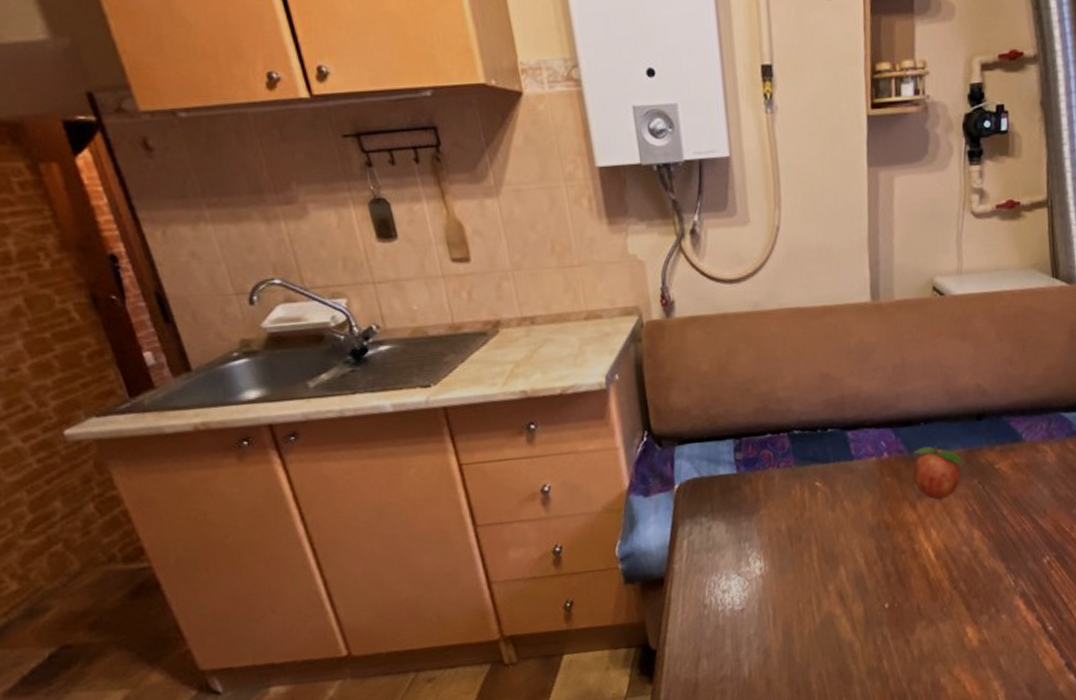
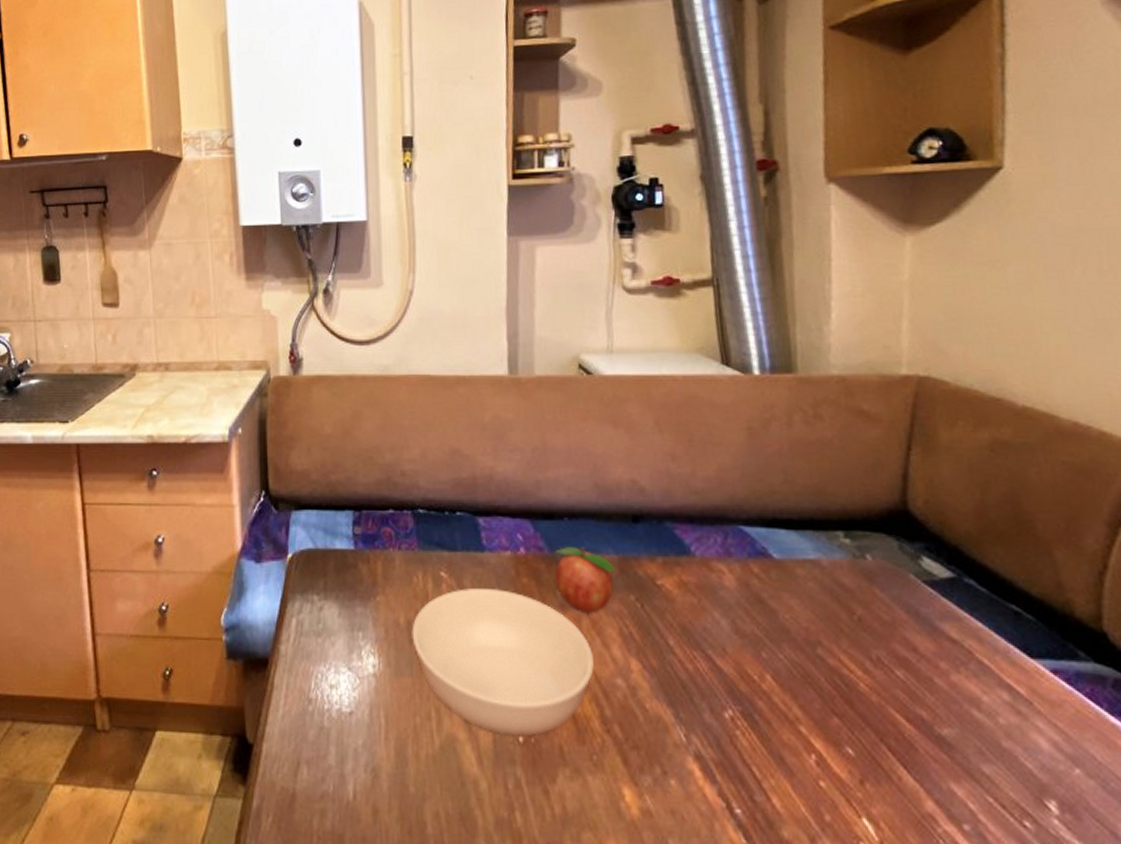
bowl: none [792,489,945,605] -> present [411,587,594,737]

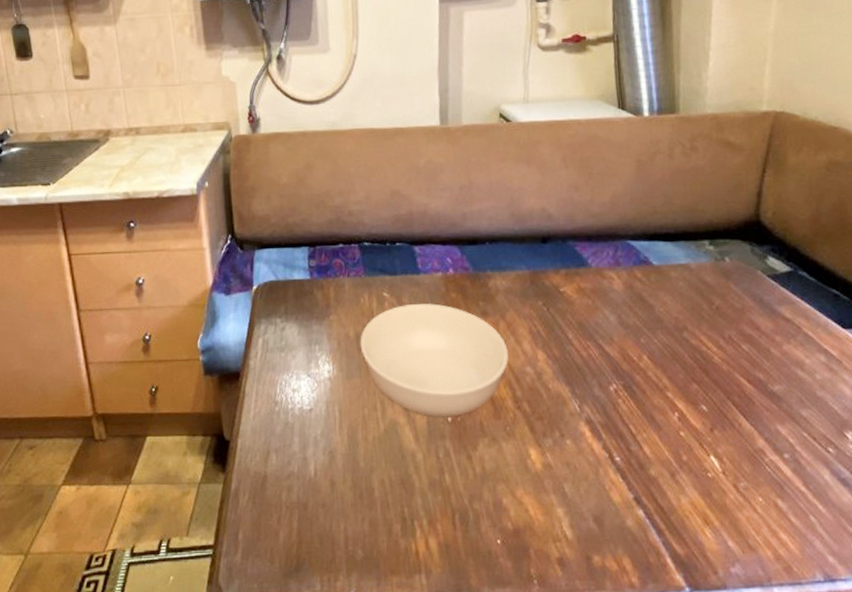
fruit: present [555,546,615,612] -> none [478,264,527,317]

